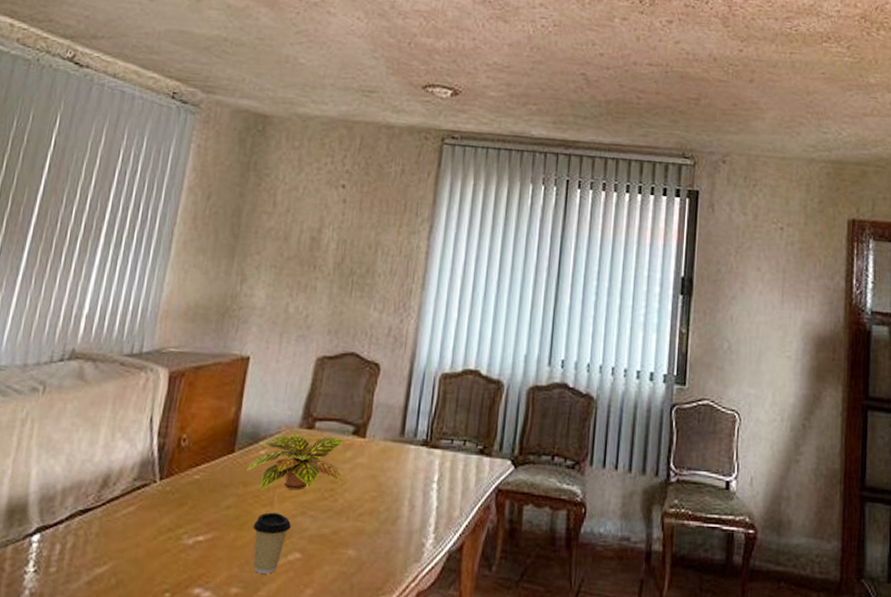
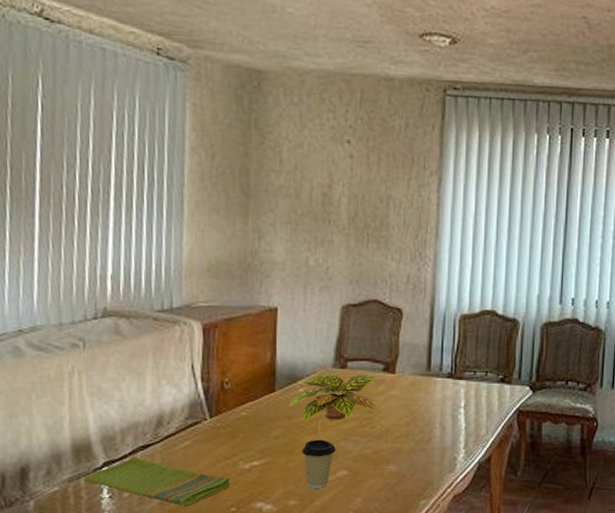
dish towel: none [11,521,170,587] -> present [84,456,231,505]

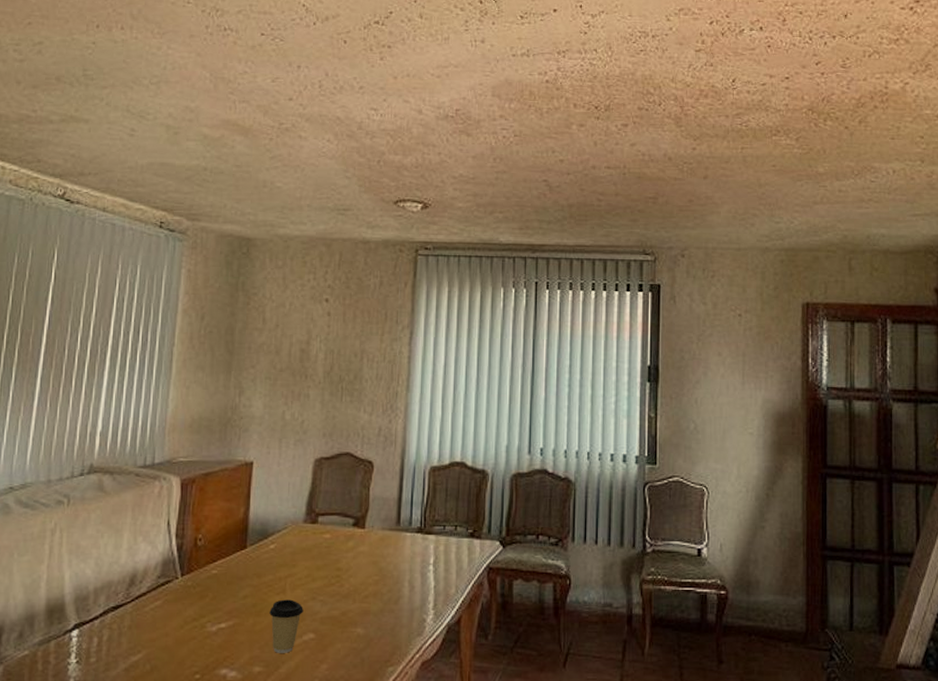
dish towel: present [84,456,231,505] -> none [54,617,197,672]
plant: present [289,372,380,422] -> none [259,528,349,581]

